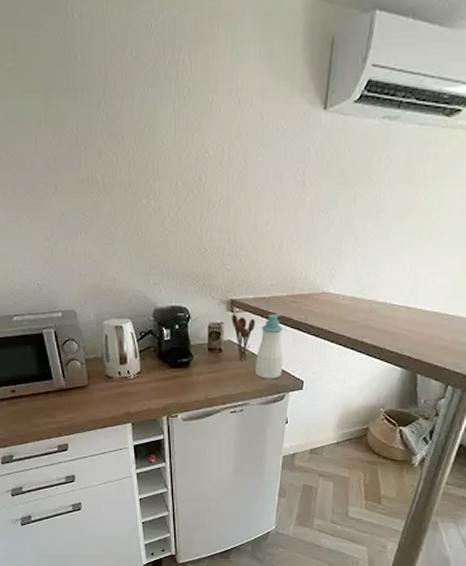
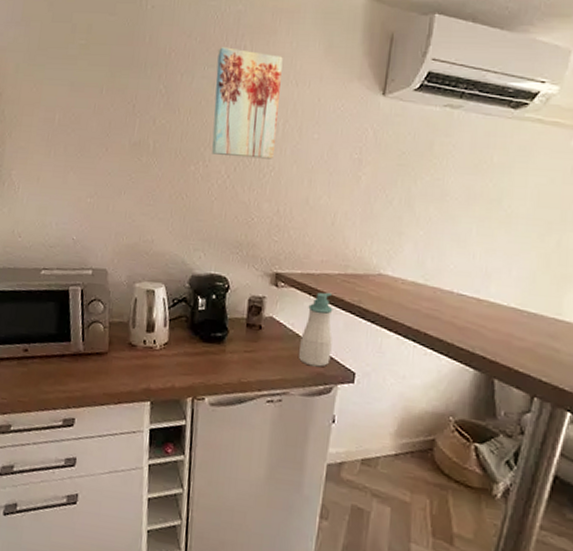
wall art: none [156,62,224,187] -> present [211,47,283,159]
utensil holder: present [232,314,256,362] -> none [275,288,303,343]

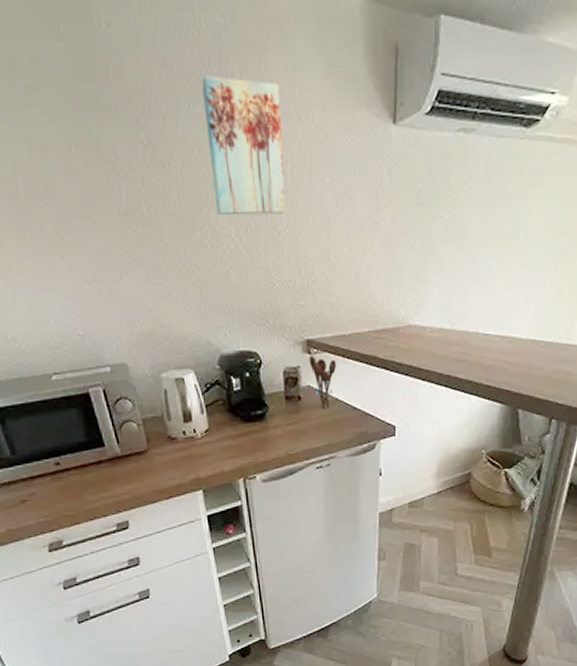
utensil holder: none [275,288,303,343] -> present [309,356,337,409]
soap bottle: present [299,292,333,367] -> none [340,351,371,427]

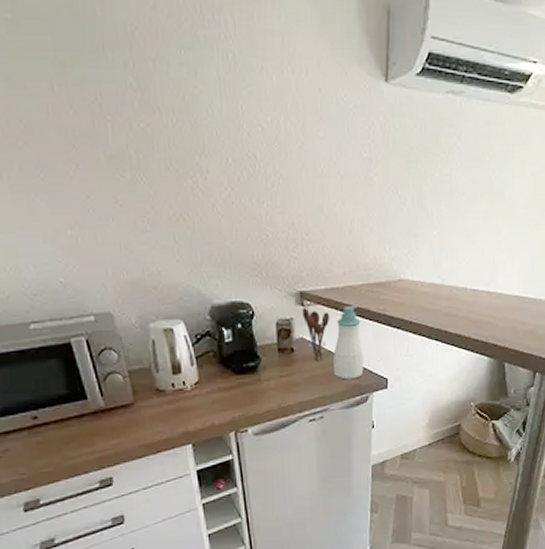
wall art: present [202,76,286,216] -> none [194,22,279,165]
soap bottle: none [340,351,371,427] -> present [333,304,364,380]

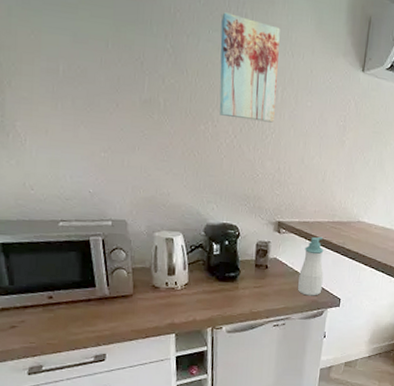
wall art: none [194,22,279,165] -> present [219,12,280,123]
utensil holder: present [302,308,330,362] -> none [278,234,300,279]

